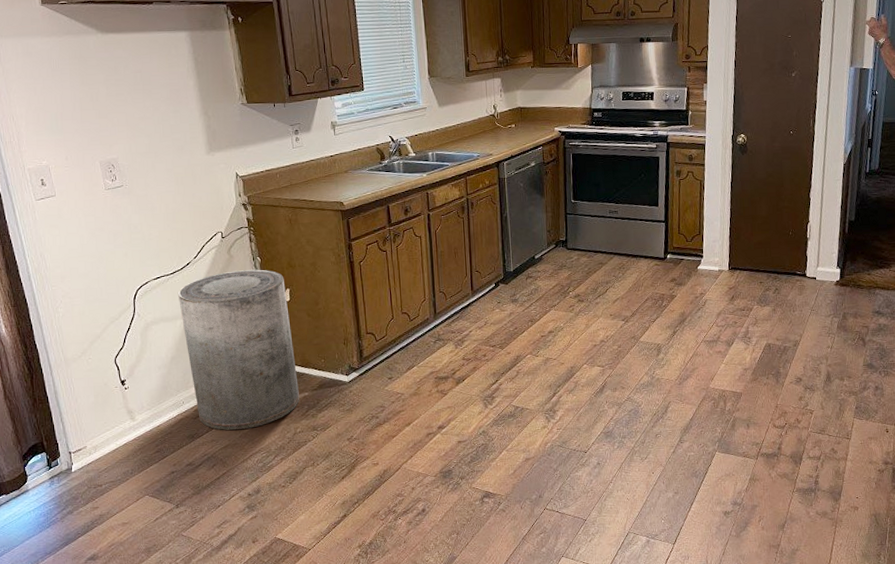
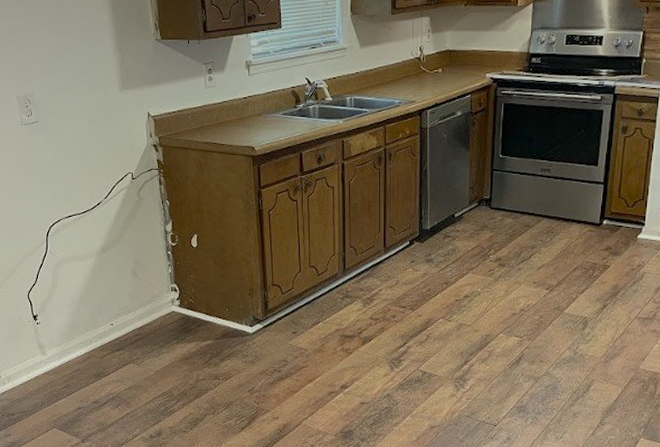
trash can: present [177,269,299,431] -> none [88,213,203,373]

